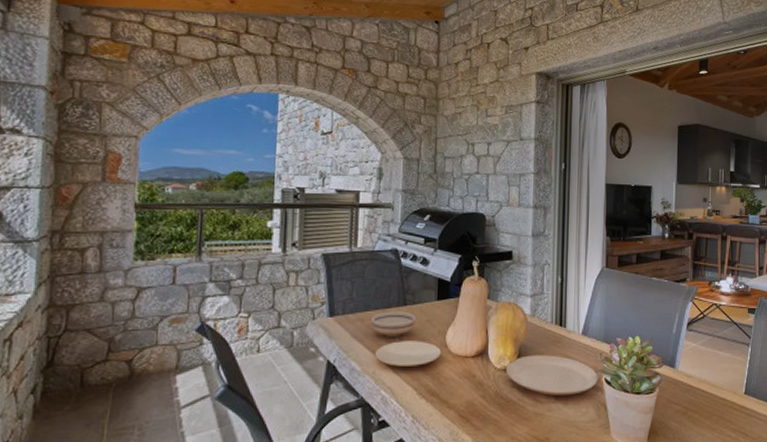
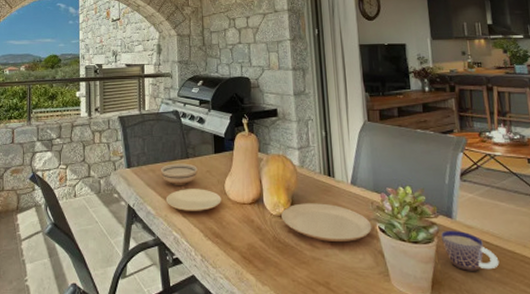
cup: none [662,379,712,420] -> present [440,230,500,272]

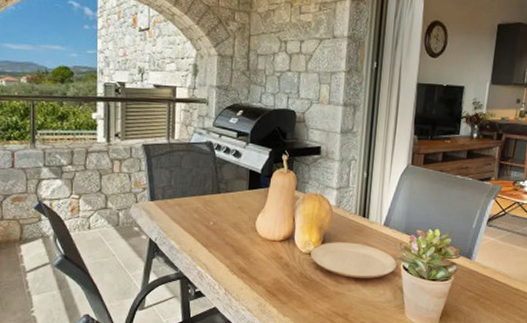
bowl: present [161,163,198,185] -> none [188,198,229,221]
plate: present [165,189,221,211] -> none [191,224,251,247]
cup: present [440,230,500,272] -> none [457,269,504,306]

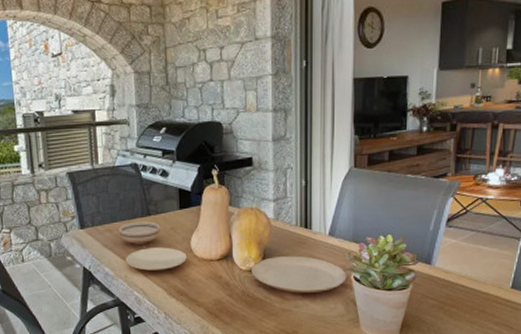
bowl: none [188,198,229,221] -> present [119,221,160,245]
plate: none [191,224,251,247] -> present [125,247,187,271]

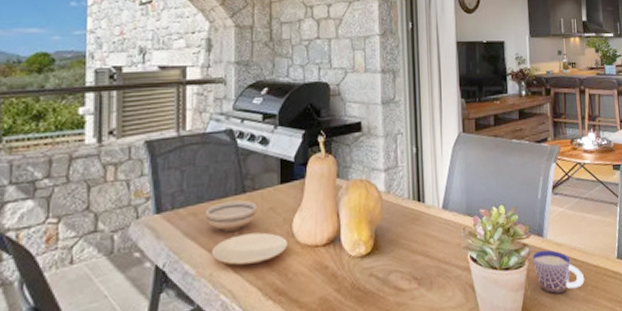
plate: present [252,256,347,294] -> none [362,235,463,282]
cup: none [416,276,472,314] -> present [531,249,585,294]

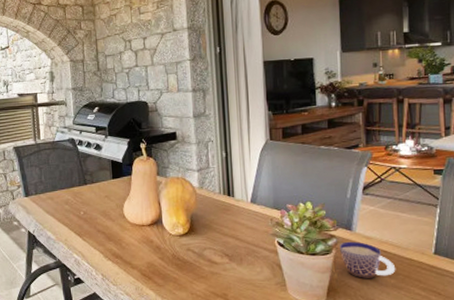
bowl: present [206,200,257,232] -> none [59,189,96,211]
plate: present [211,232,287,265] -> none [65,213,120,235]

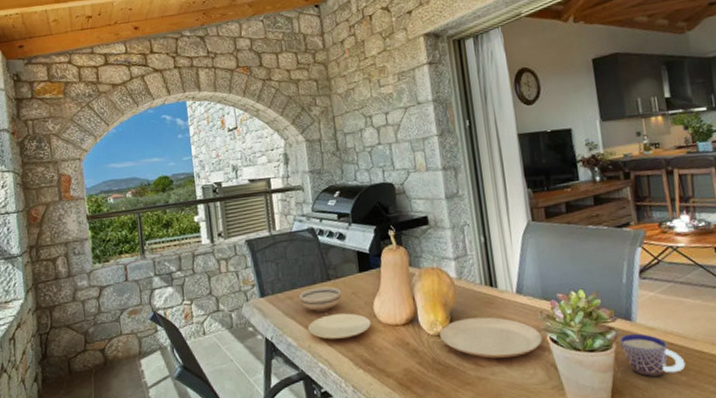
bowl: none [59,189,96,211] -> present [299,286,342,312]
plate: none [65,213,120,235] -> present [307,313,371,340]
plate: none [180,221,271,258] -> present [439,317,543,359]

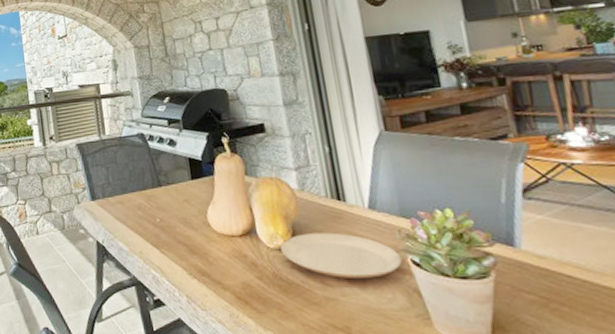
bowl: present [299,286,342,312] -> none [130,192,174,218]
plate: present [307,313,371,340] -> none [138,220,205,247]
cup: present [619,333,686,377] -> none [499,261,591,314]

